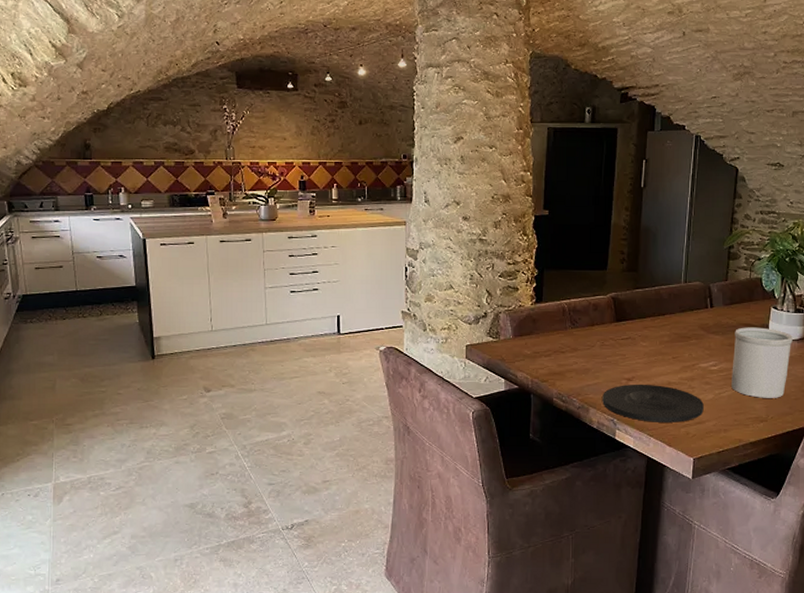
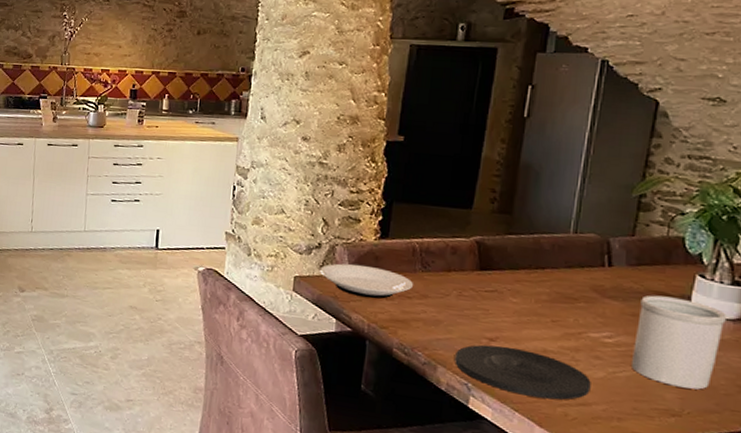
plate: none [488,328,565,357] -> present [320,263,413,299]

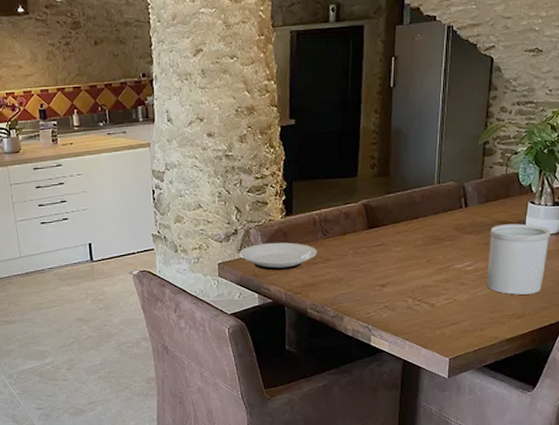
plate: present [455,344,591,400] -> none [357,289,459,326]

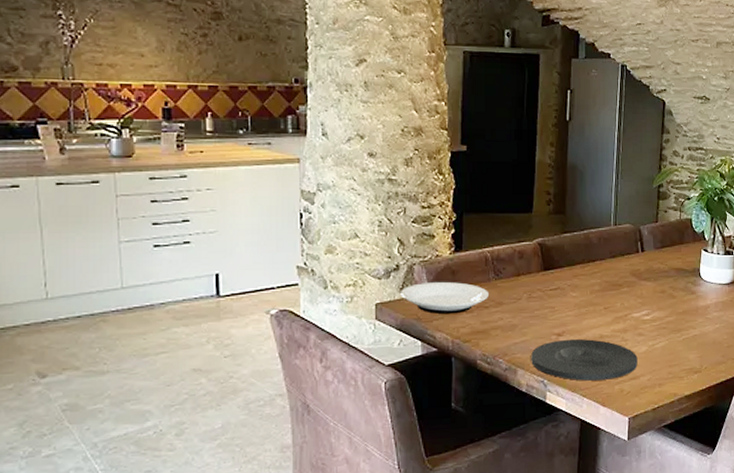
plate: none [357,289,459,326] -> present [531,338,638,381]
utensil holder: present [487,223,551,295] -> none [665,271,723,348]

